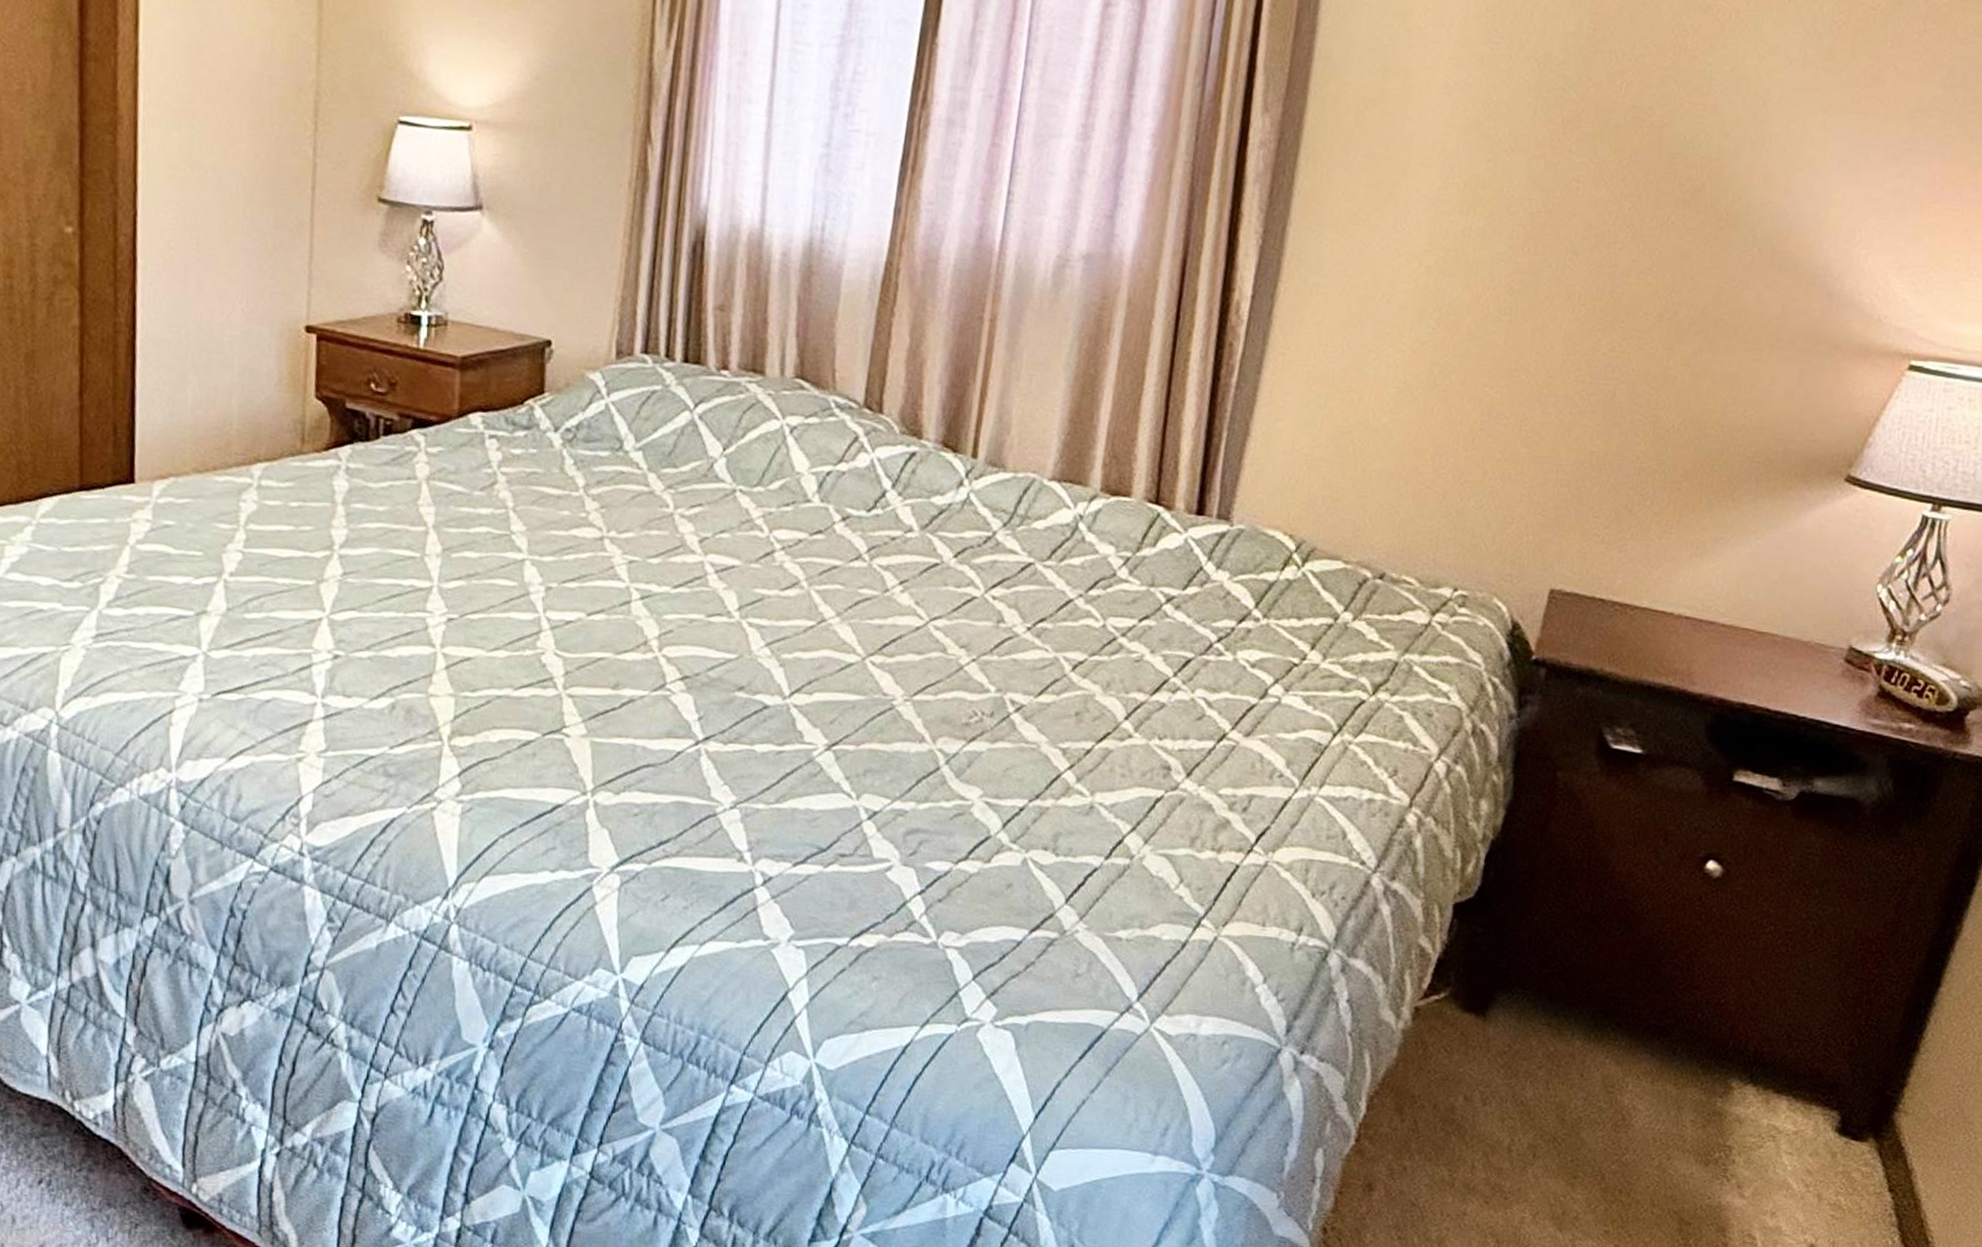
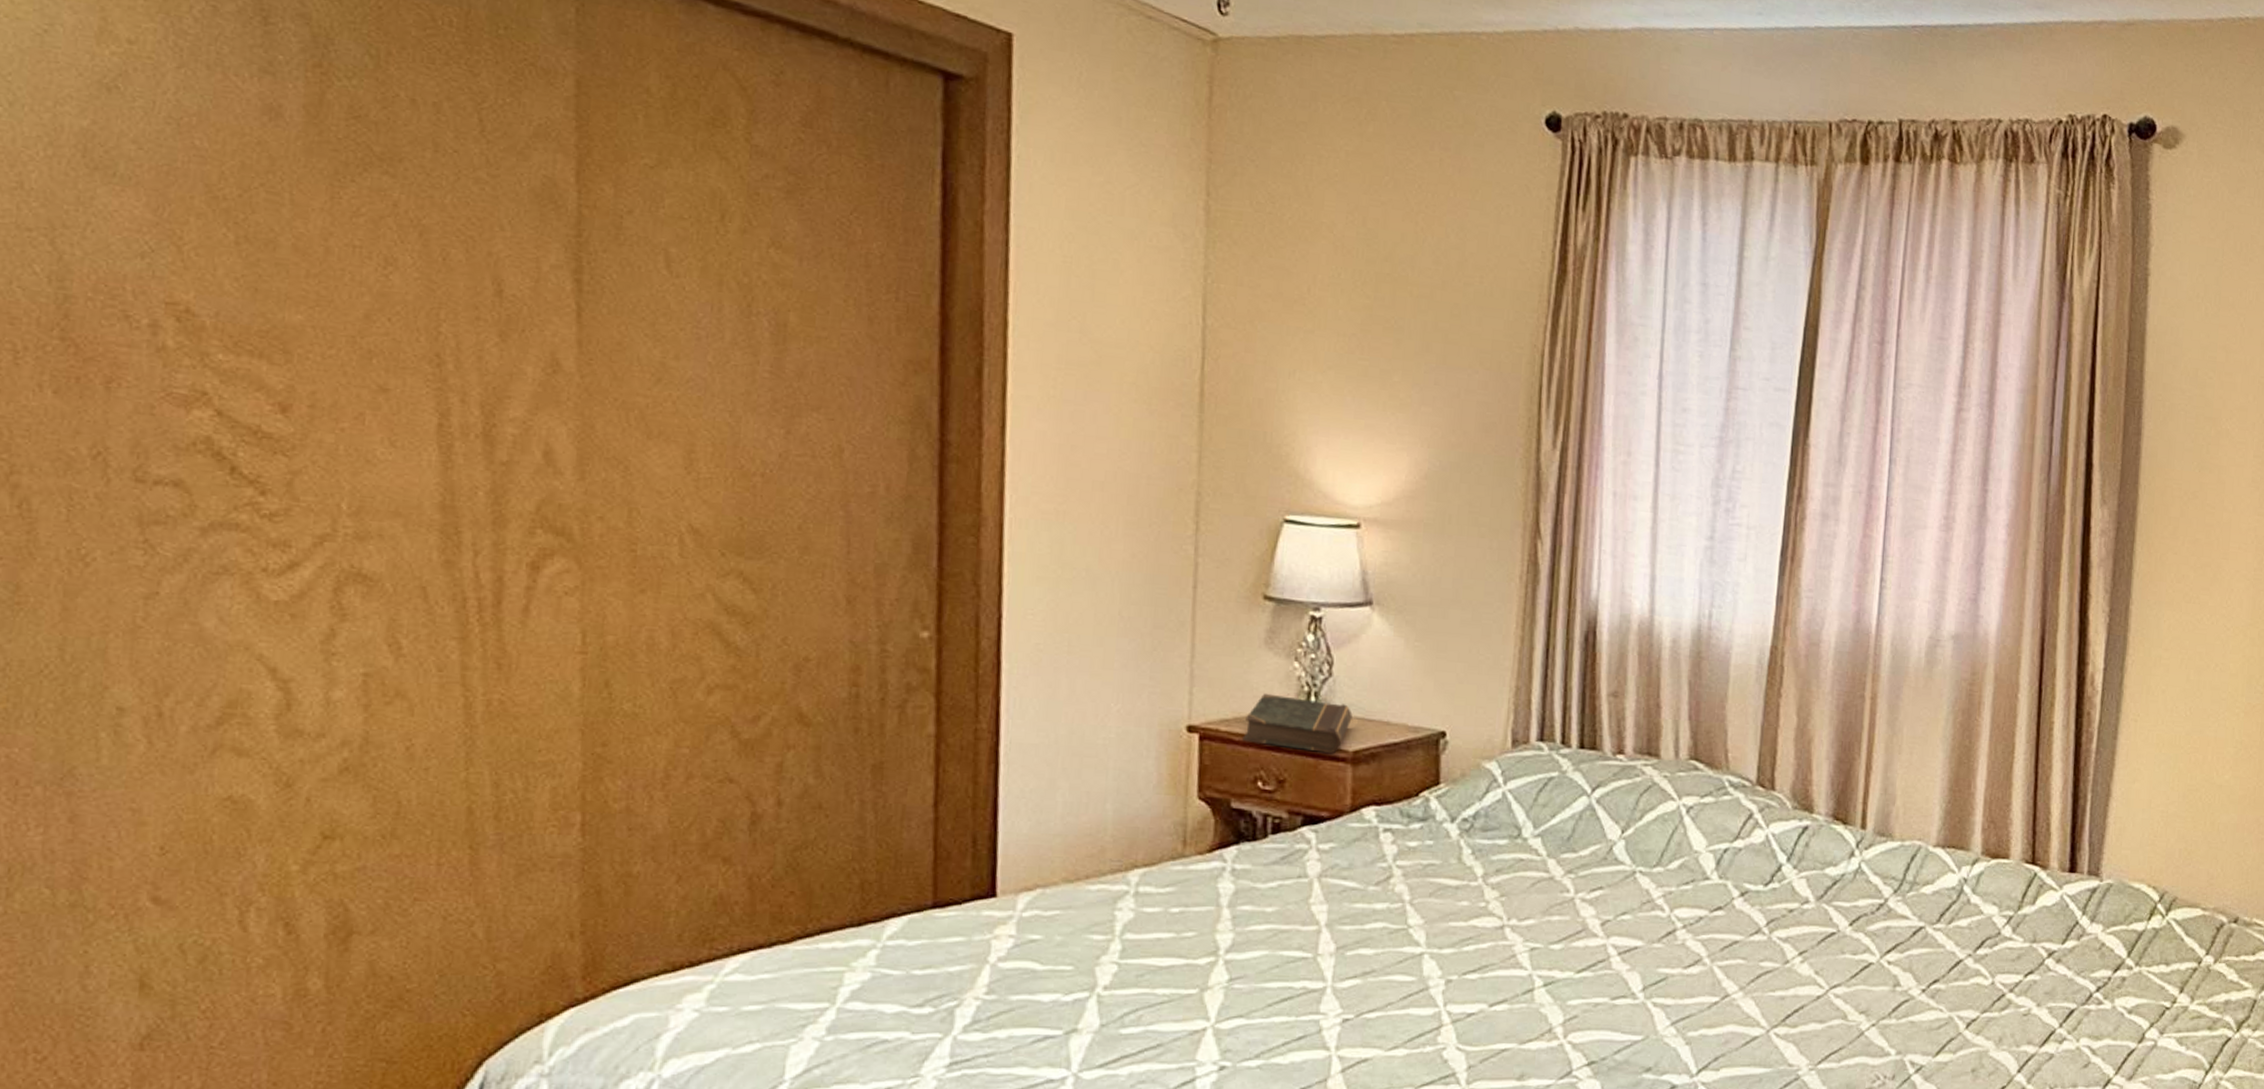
book: none [357,296,462,359] -> present [1242,693,1353,754]

